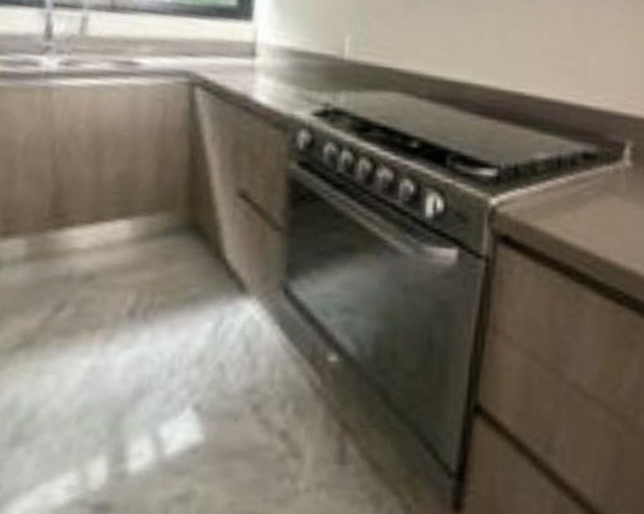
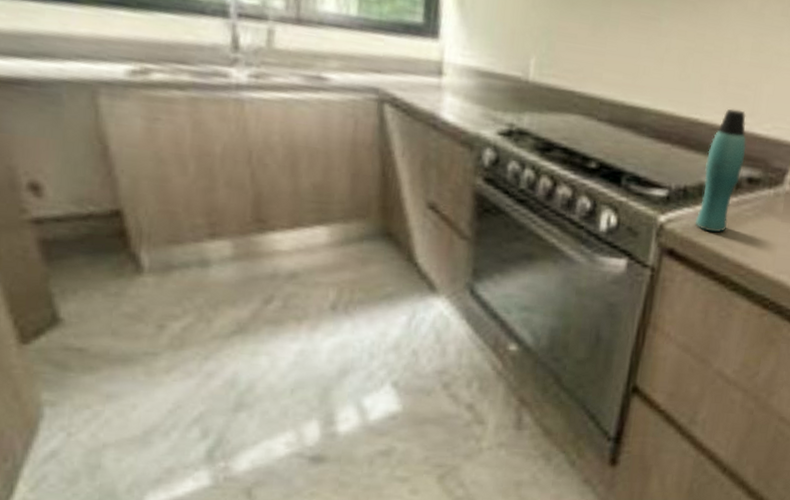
bottle: none [529,80,578,216] -> present [695,108,747,233]

